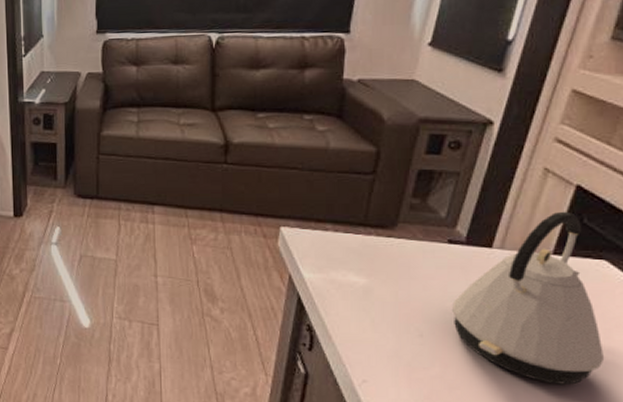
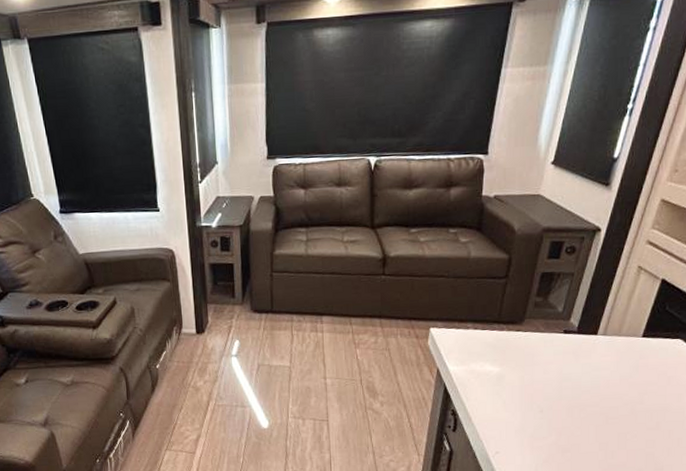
kettle: present [452,211,605,385] -> none [566,301,677,441]

